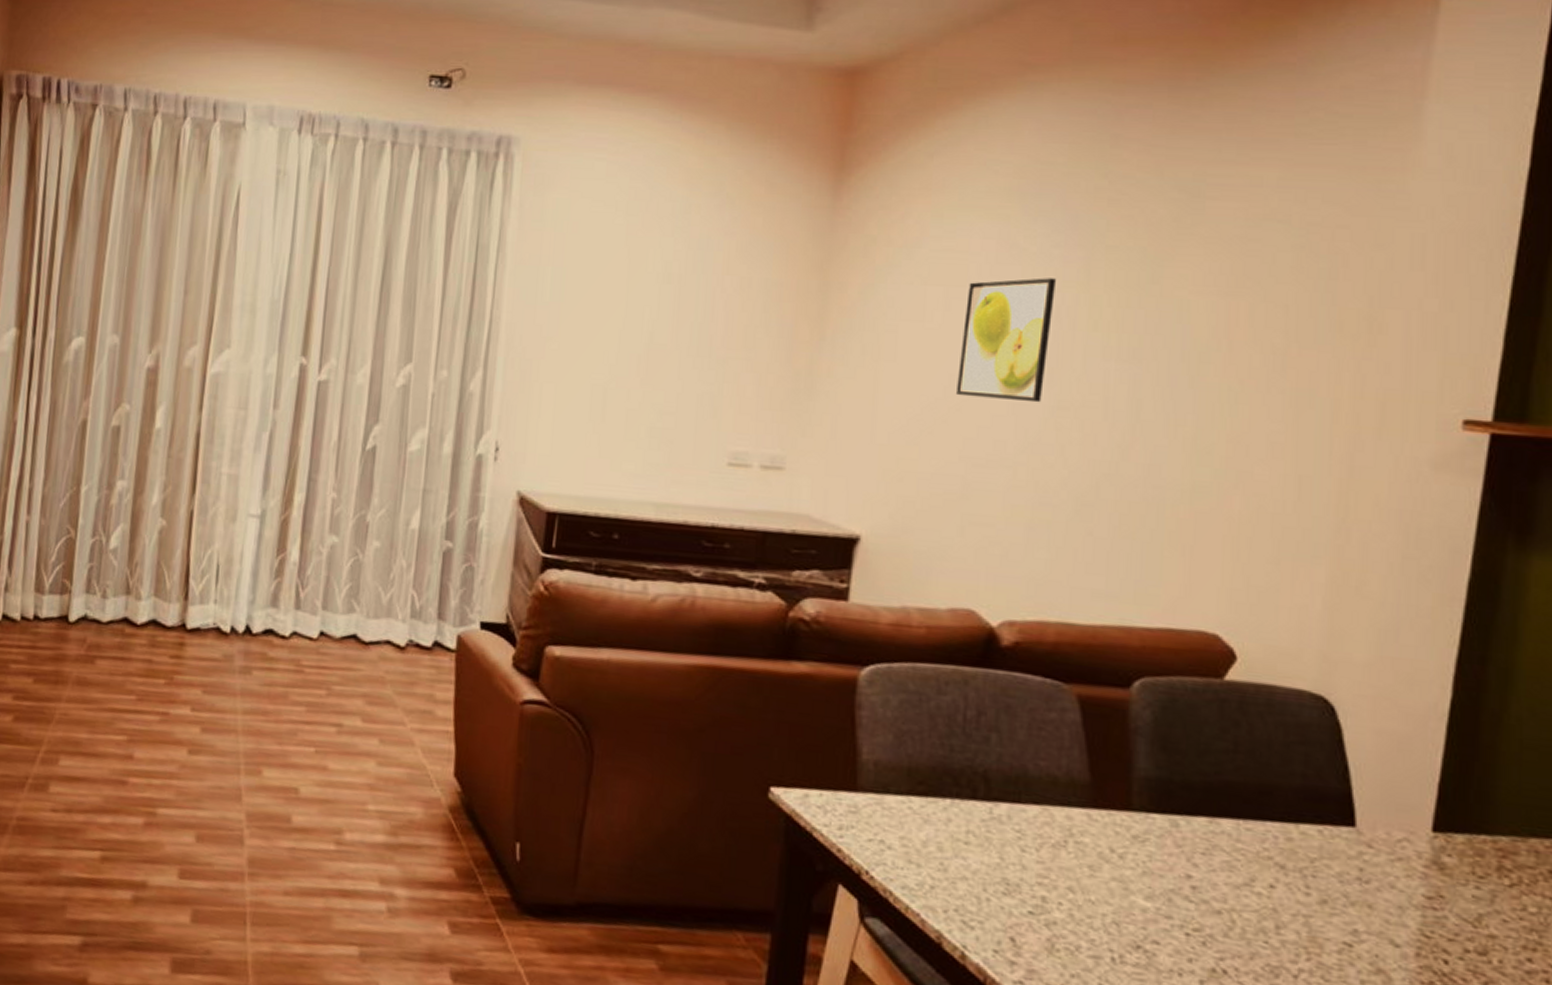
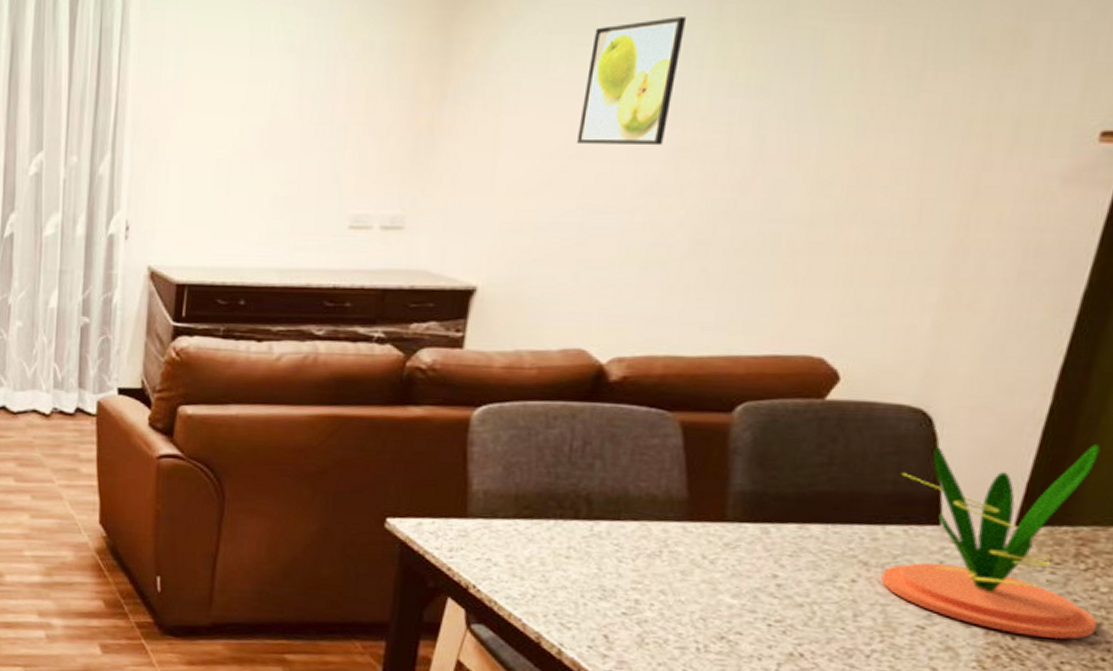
plant: none [1300,738,1531,966] -> present [881,445,1100,639]

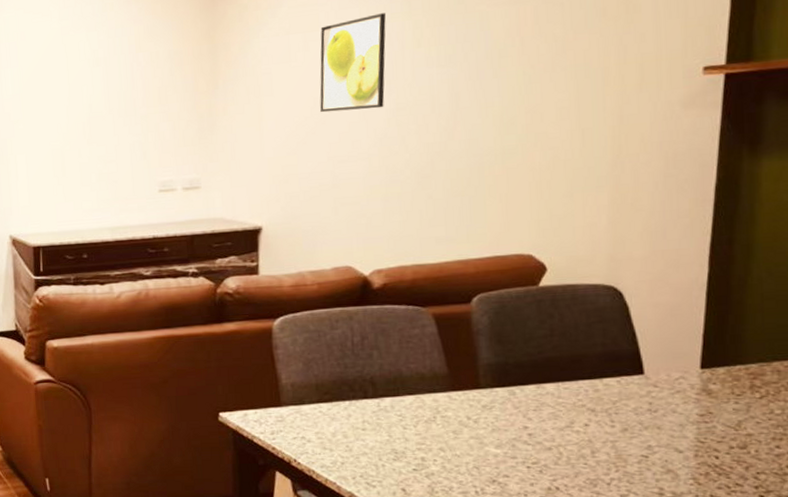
plant: present [881,445,1100,639] -> none [607,300,779,455]

